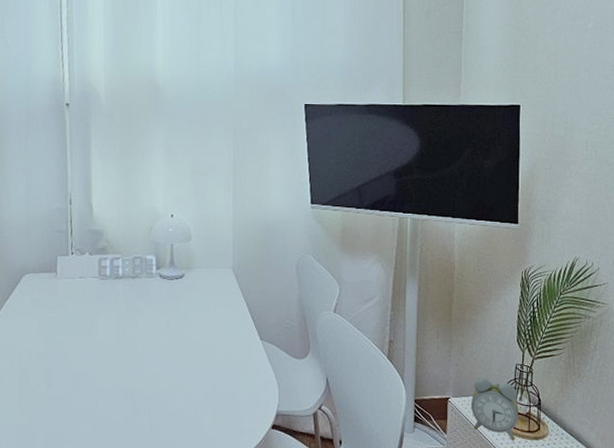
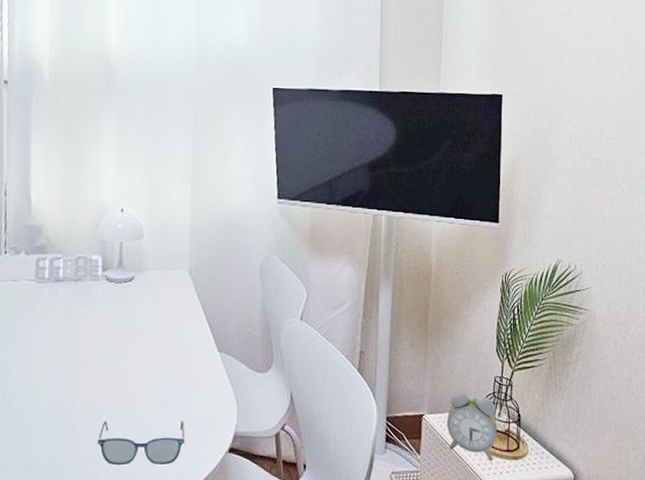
glasses: none [156,400,233,439] -> present [97,420,185,466]

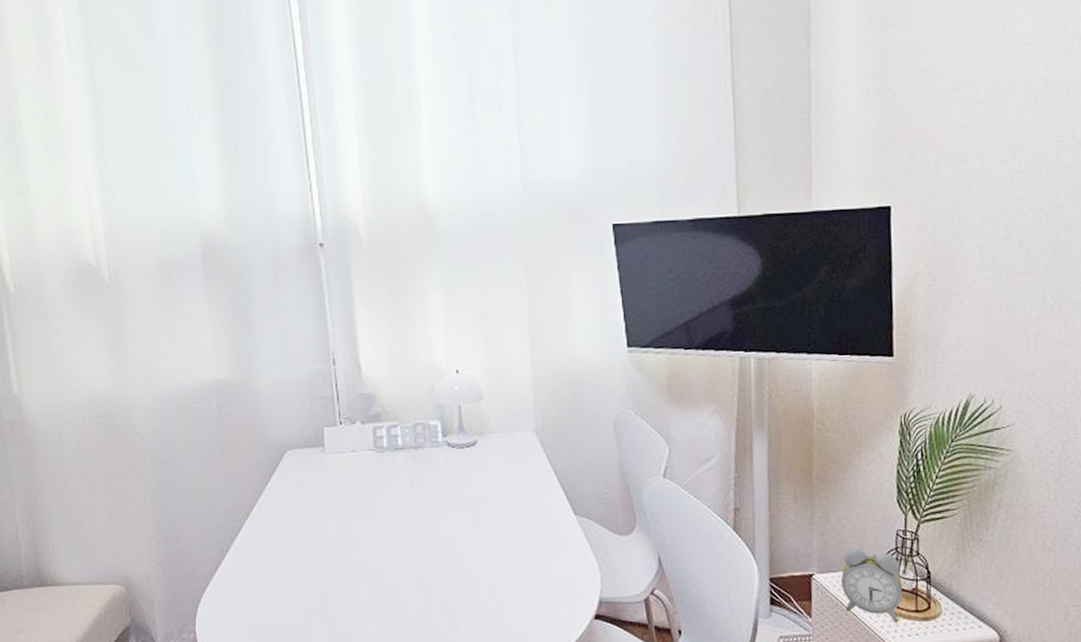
glasses: present [97,420,185,466] -> none [454,587,547,635]

